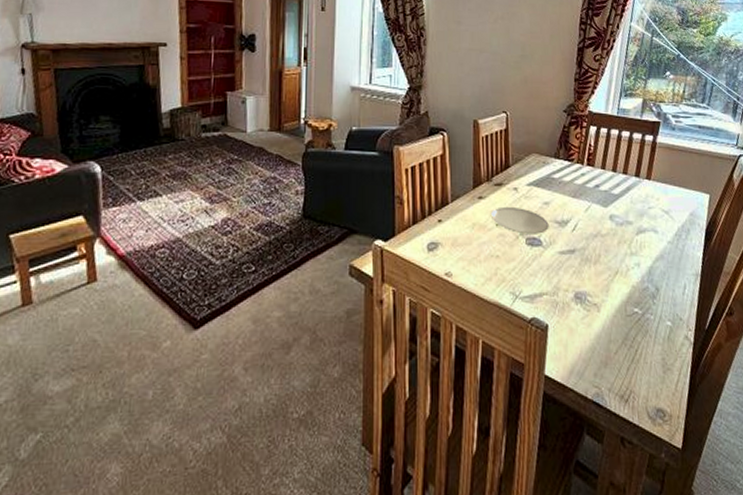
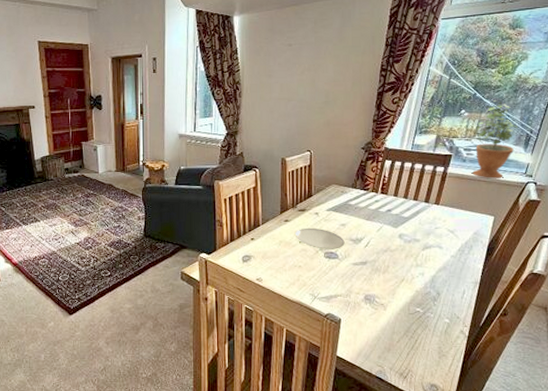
potted plant: none [683,63,724,151] -> present [472,100,518,180]

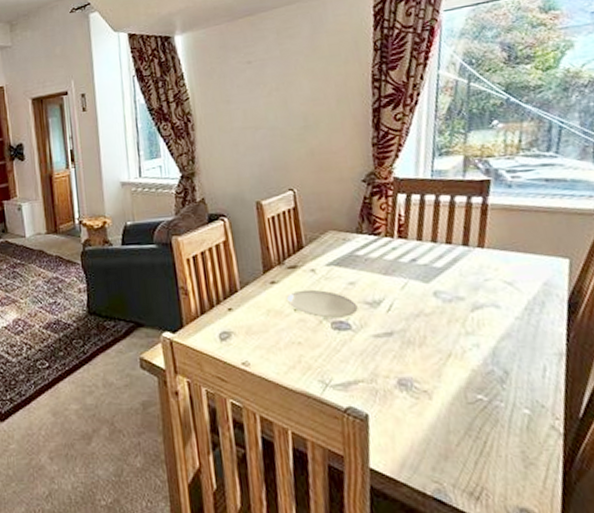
potted plant: present [472,100,518,180] -> none [518,104,580,209]

